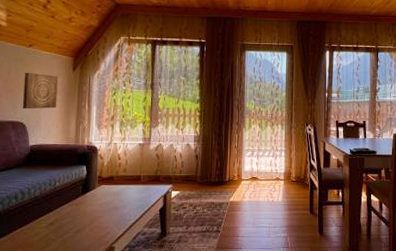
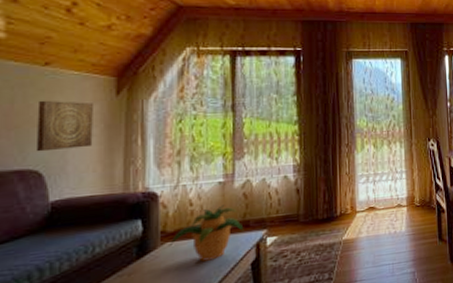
potted plant: none [103,162,156,203] -> present [169,205,244,262]

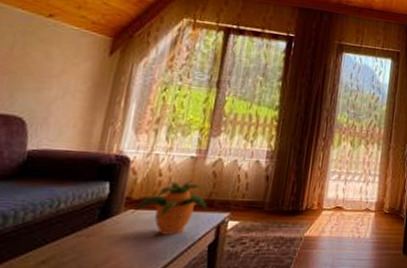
wall art: present [35,100,93,152] -> none [24,49,86,102]

